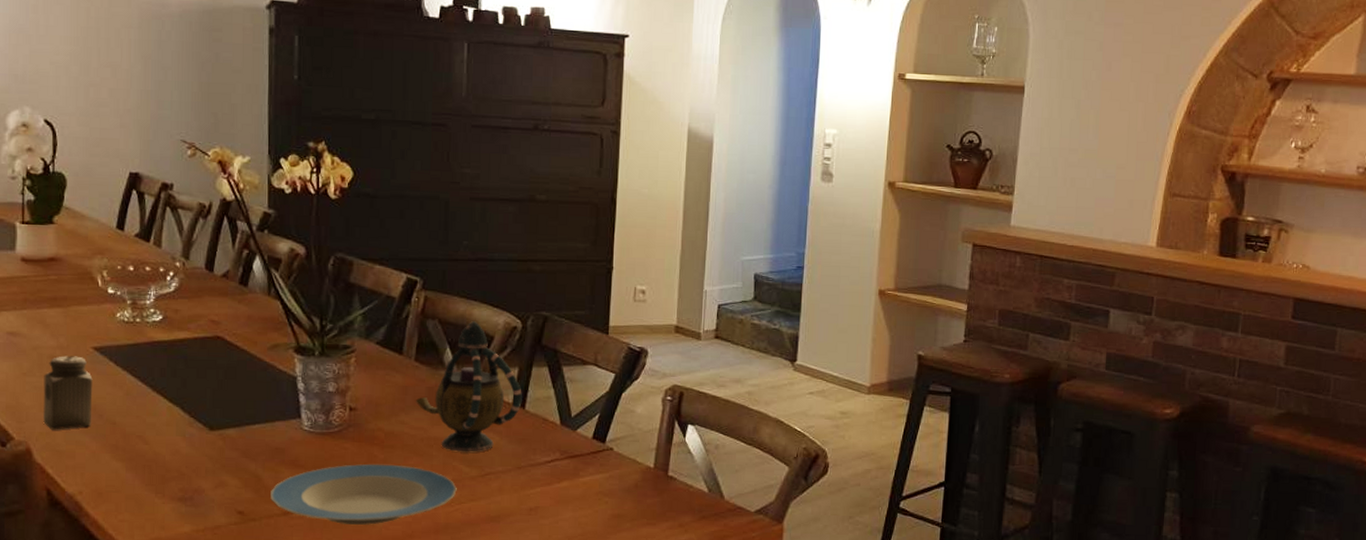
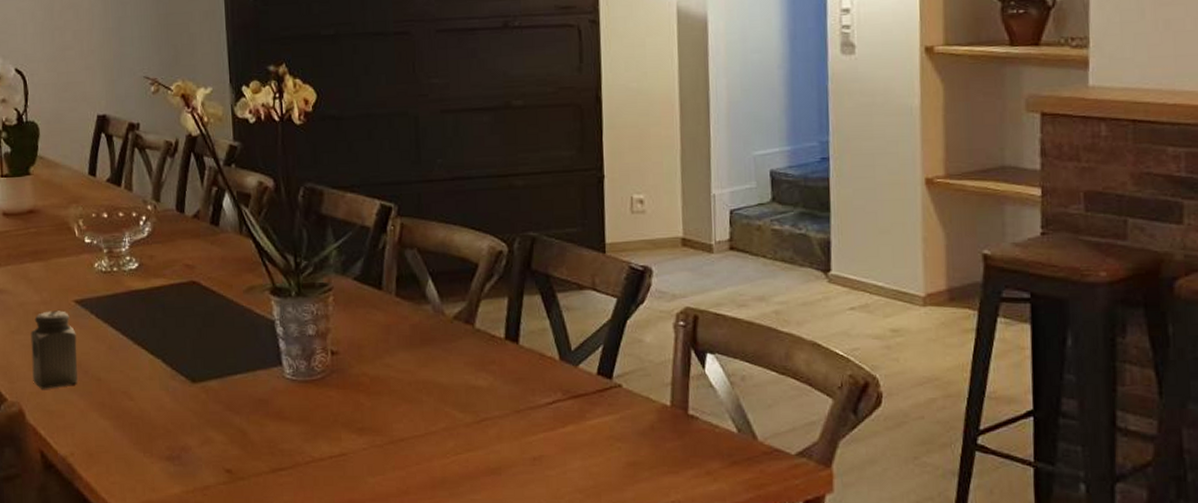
plate: present [270,463,457,526] -> none [257,412,452,482]
teapot: present [415,320,522,452] -> none [399,246,515,396]

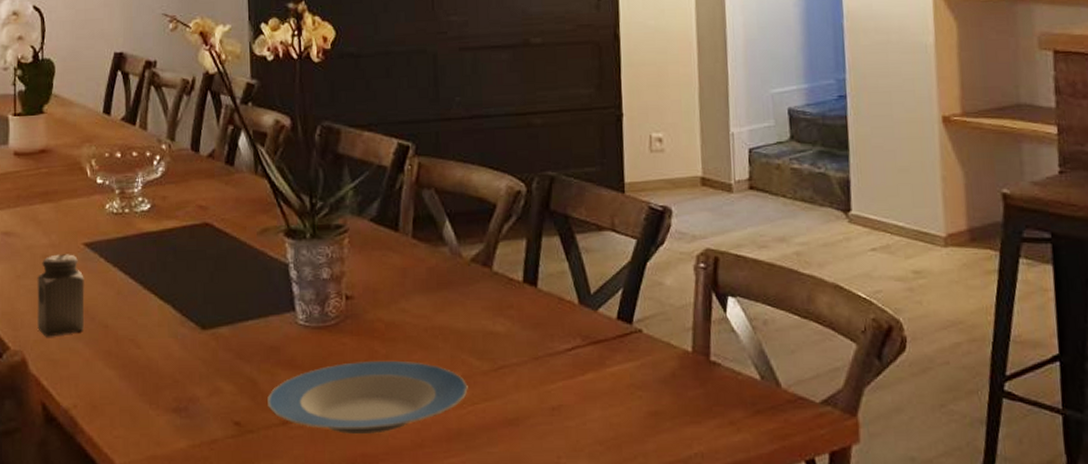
plate: none [257,412,452,482] -> present [267,360,468,435]

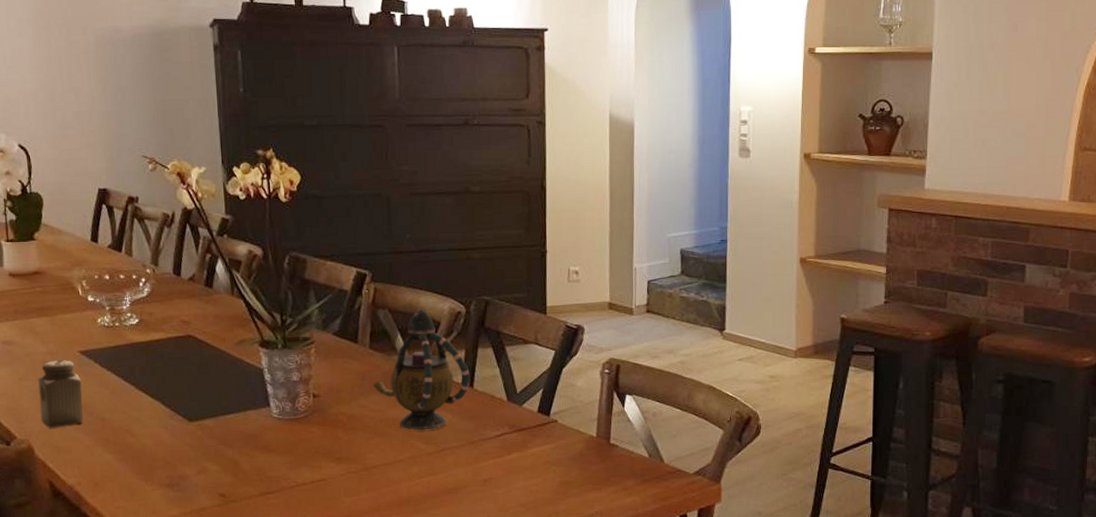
plate: present [267,360,468,435] -> none [248,445,416,503]
teapot: none [415,186,533,342] -> present [372,308,470,431]

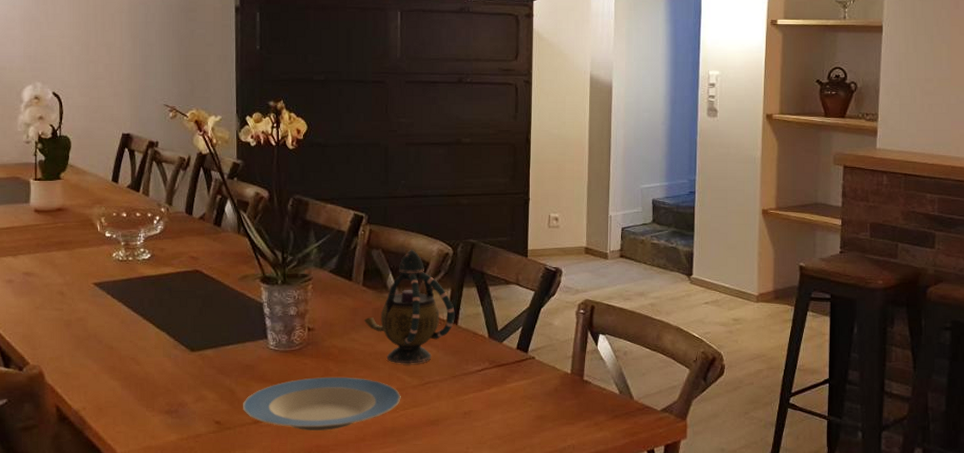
salt shaker: present [38,360,84,428] -> none [53,291,94,355]
plate: none [248,445,416,503] -> present [243,376,401,431]

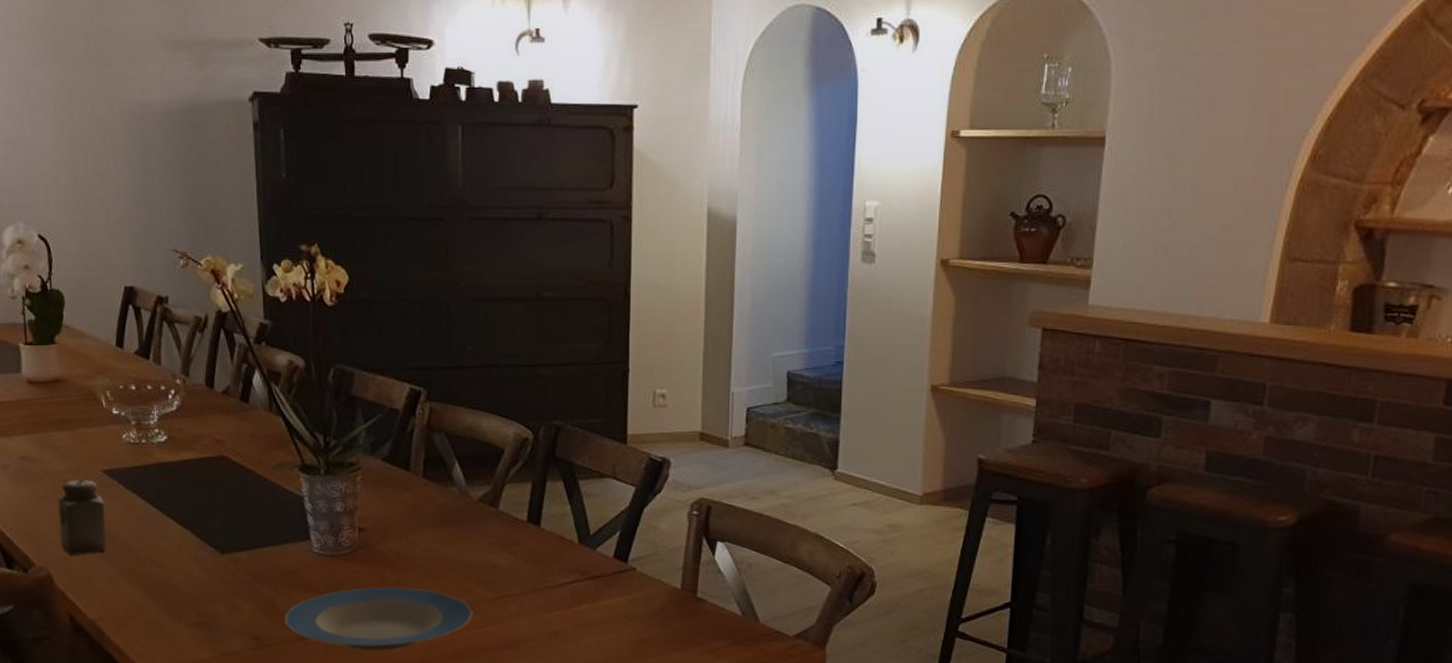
salt shaker: none [53,291,94,355] -> present [58,479,107,555]
teapot: present [363,249,455,364] -> none [425,432,537,574]

